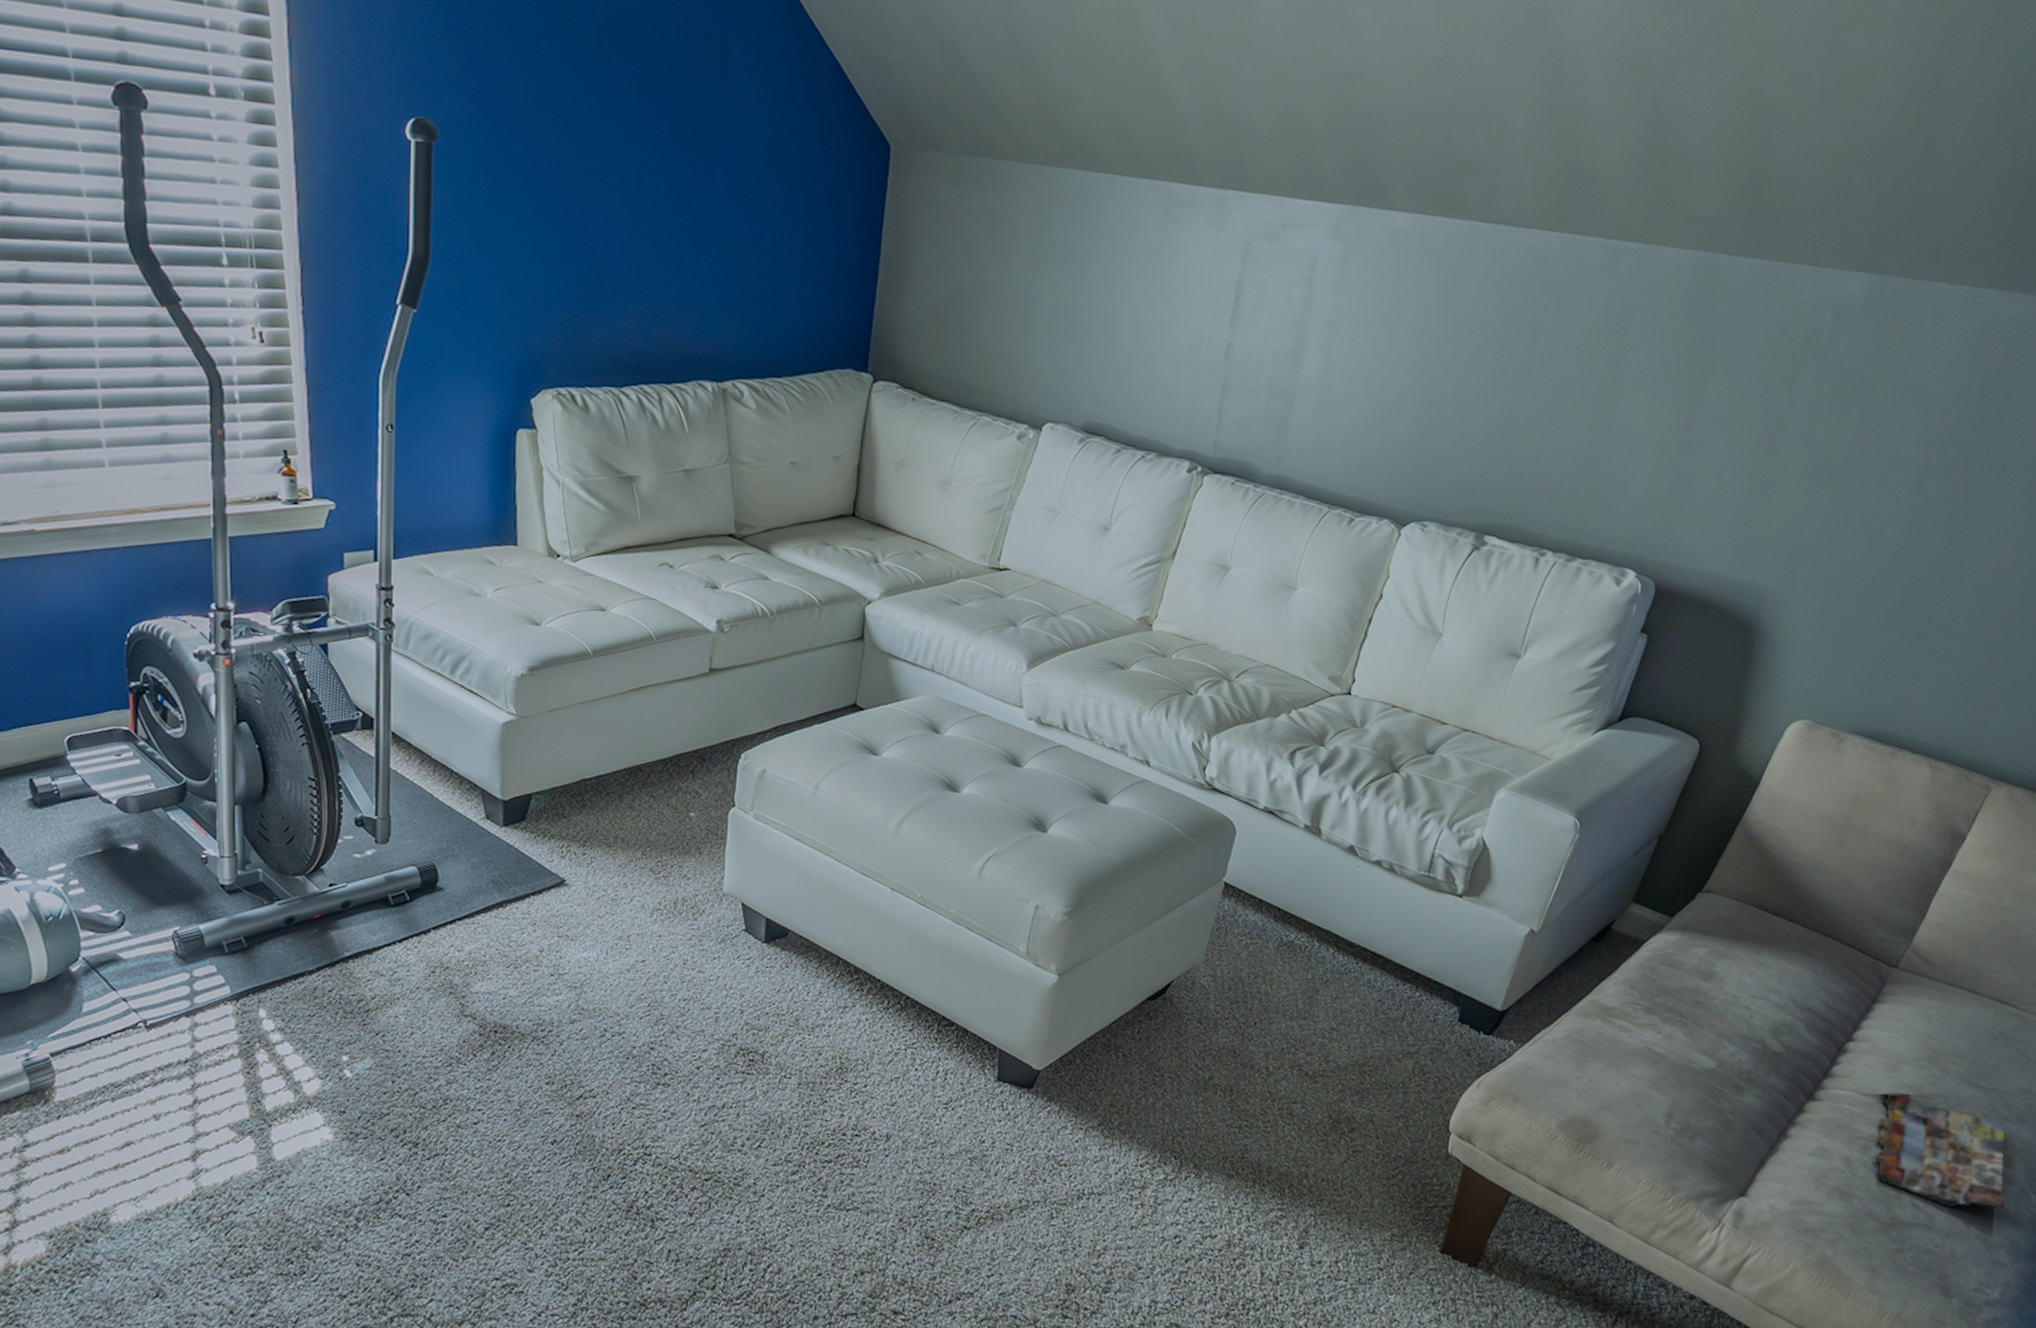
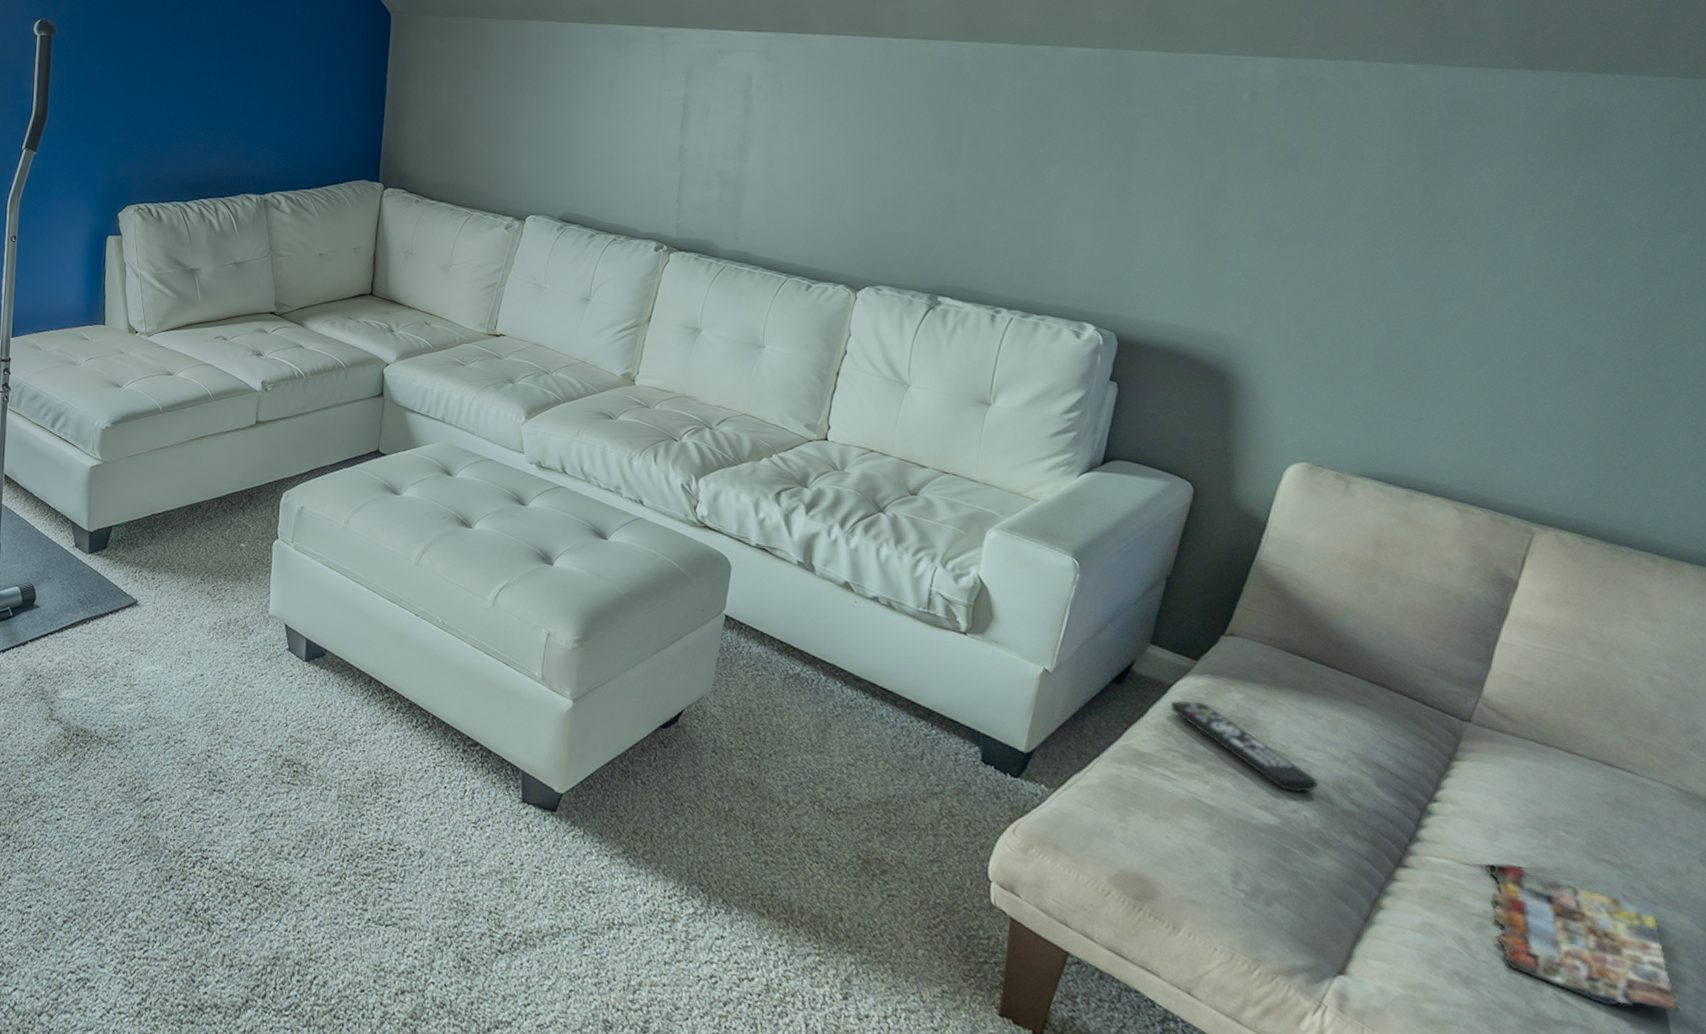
remote control: none [1640,956,1757,1039] -> present [1171,701,1319,793]

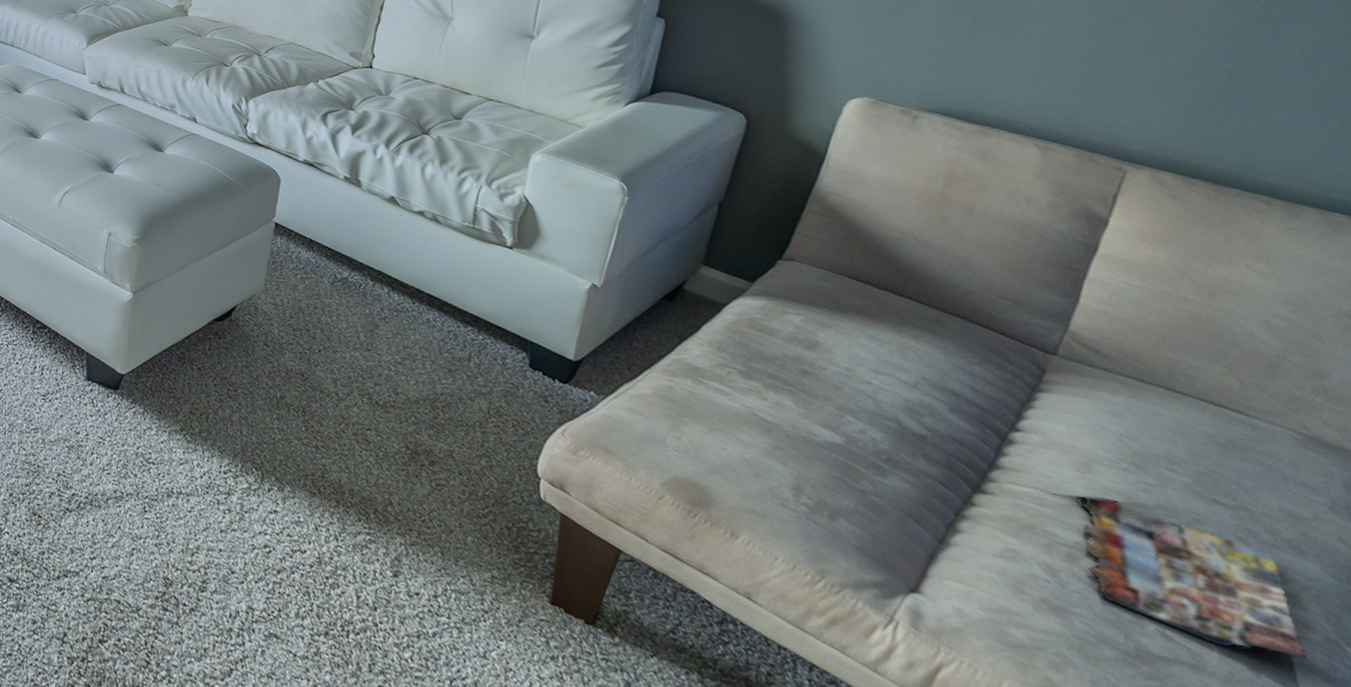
remote control: present [1171,701,1319,793] -> none [725,320,887,415]

